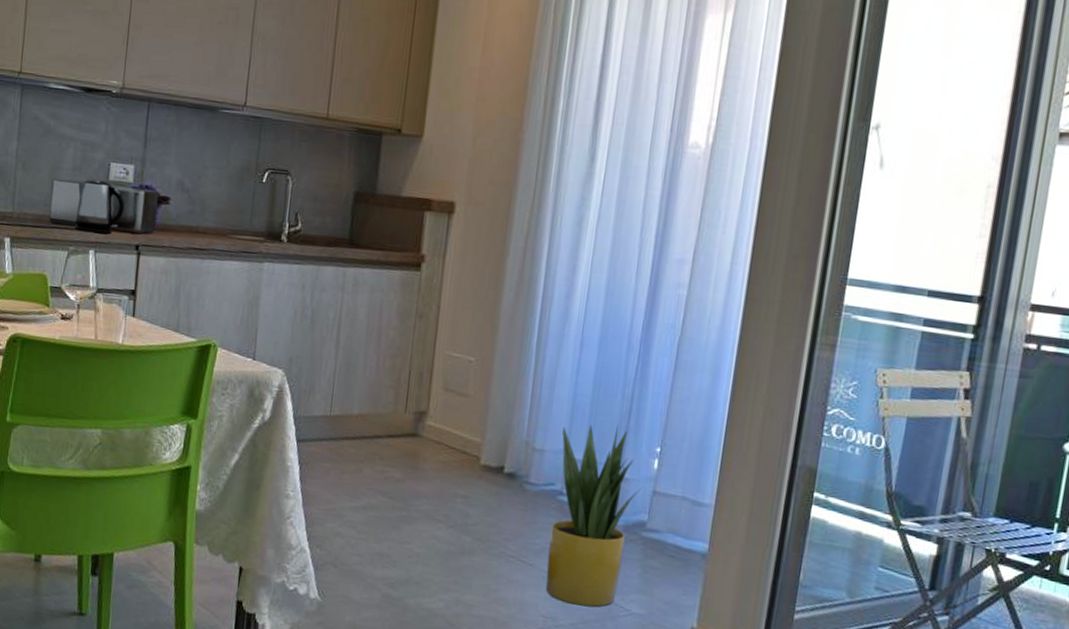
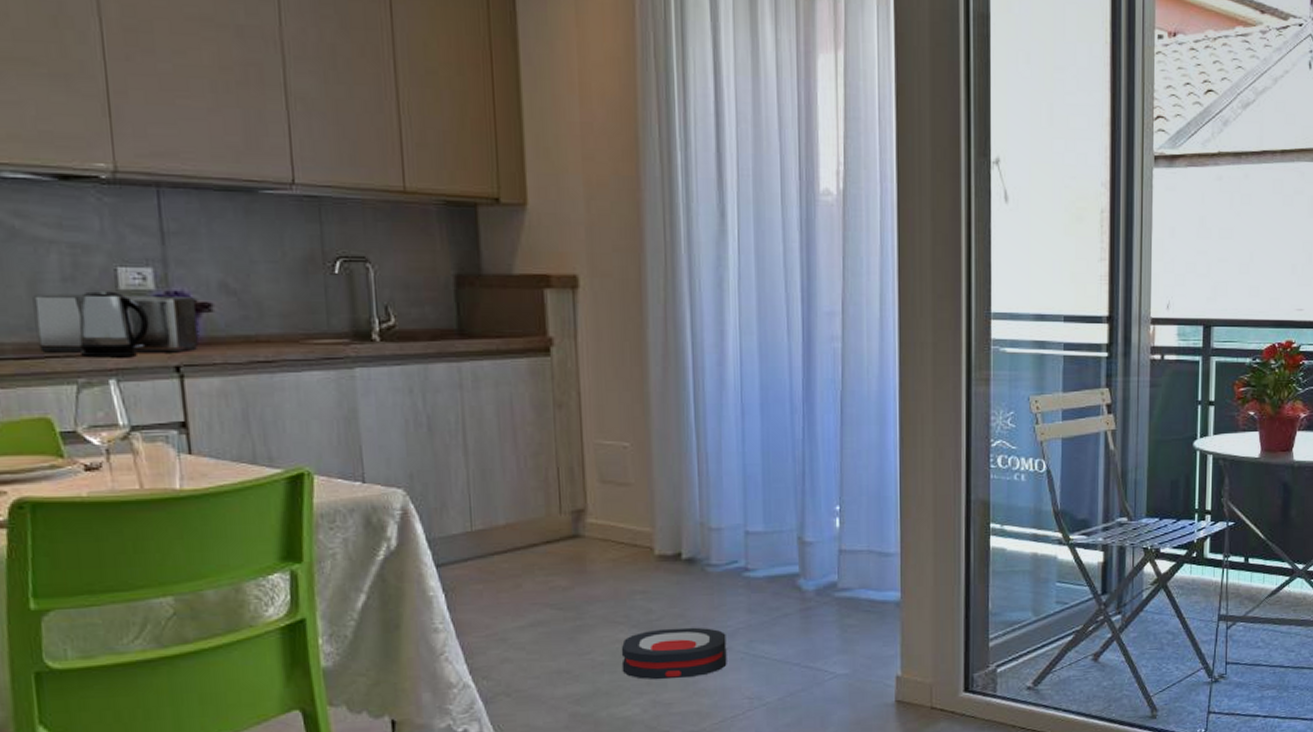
robot vacuum: none [434,533,533,586] -> present [621,627,727,680]
planter: present [545,425,643,607] -> none [736,489,828,680]

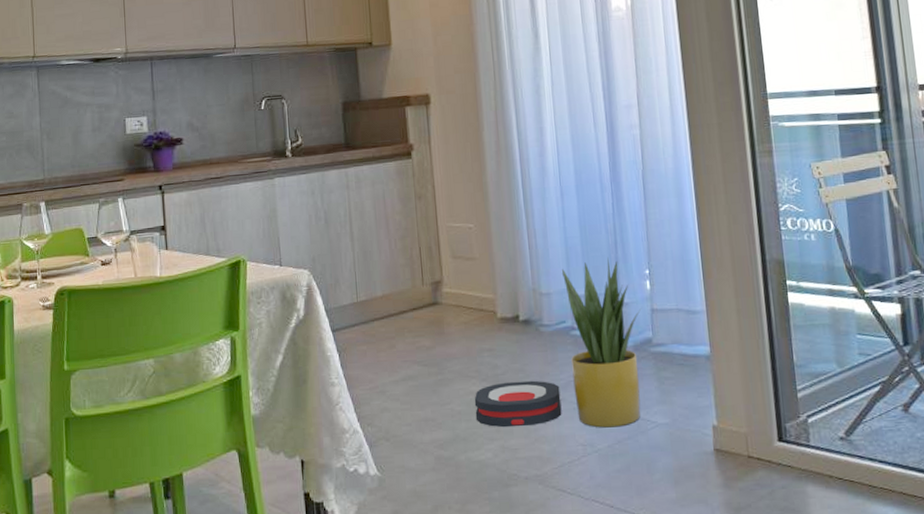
toaster: present [32,294,198,355] -> none [75,135,174,182]
kettle: present [74,291,150,360] -> none [99,135,144,184]
planter: none [736,489,828,680] -> present [561,257,642,428]

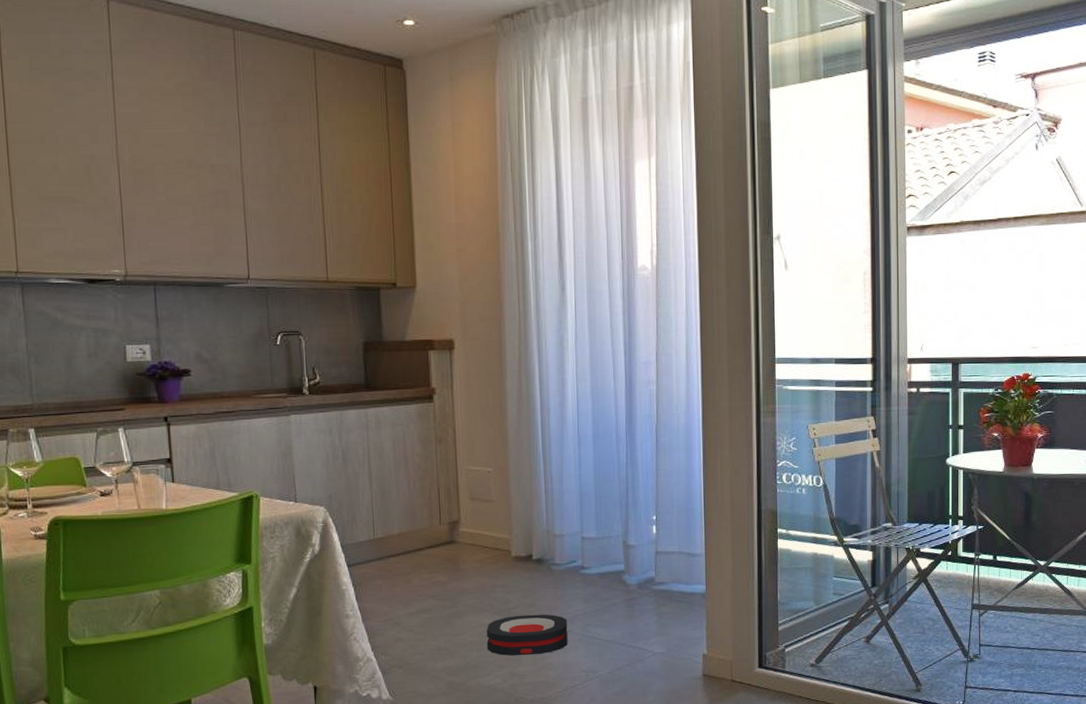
planter: present [561,257,642,428] -> none [574,503,647,656]

